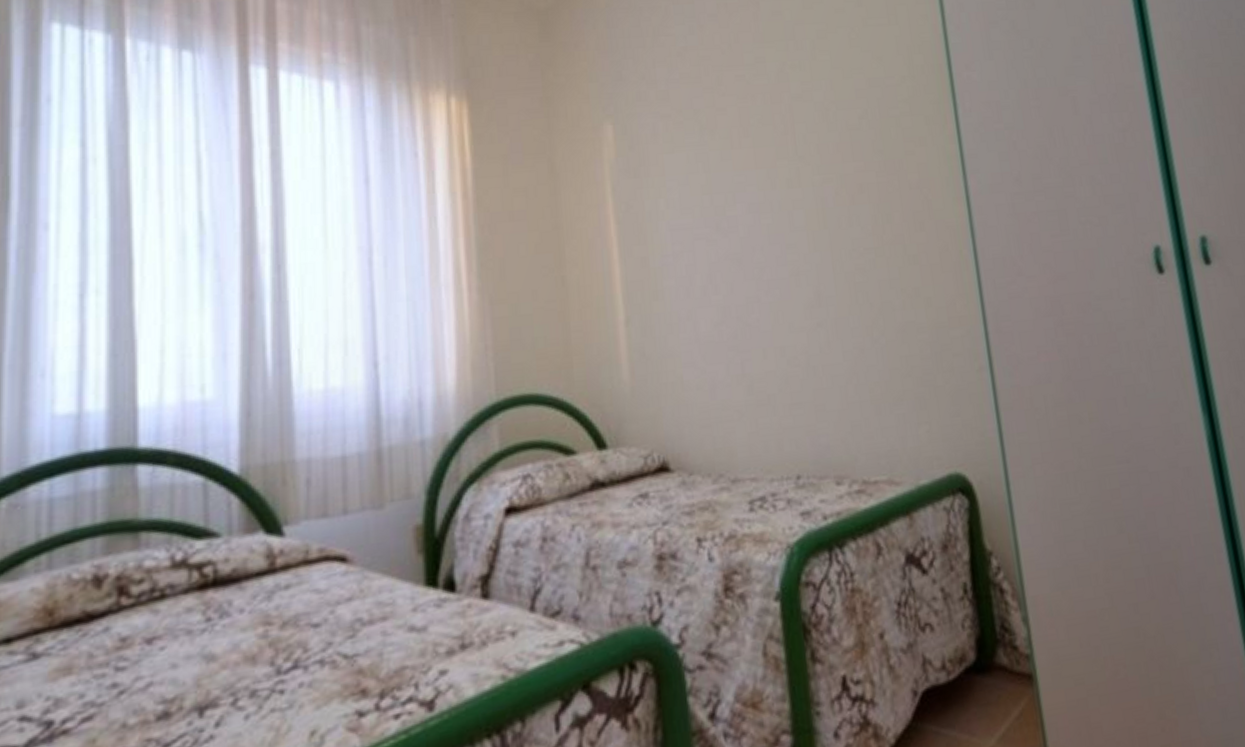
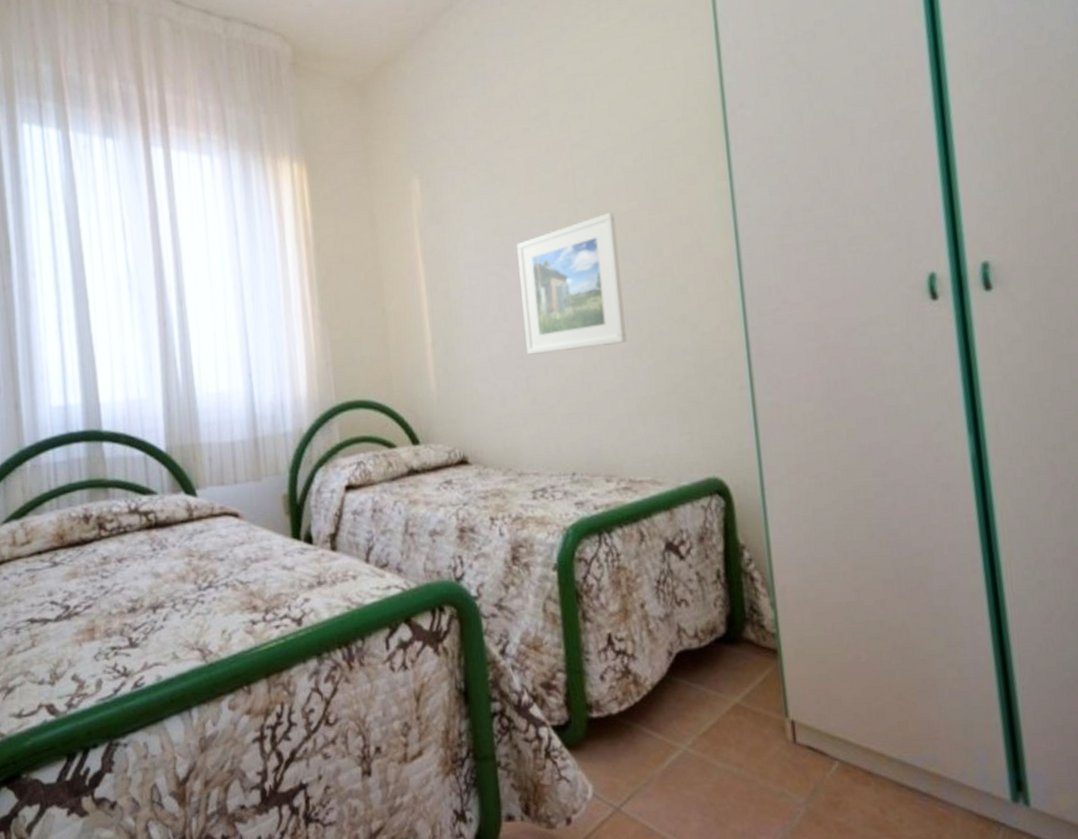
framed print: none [729,172,856,334] -> present [517,212,627,355]

